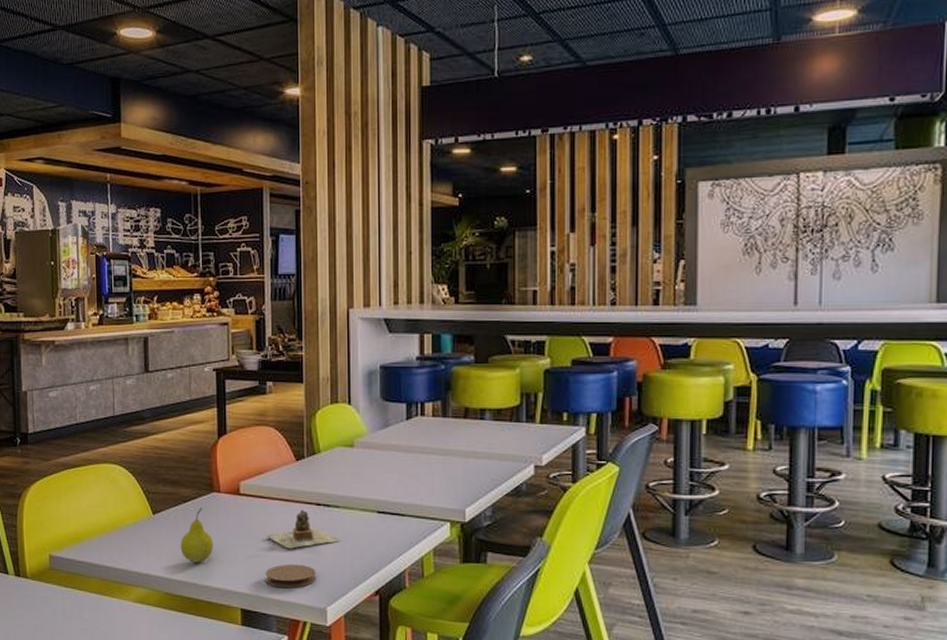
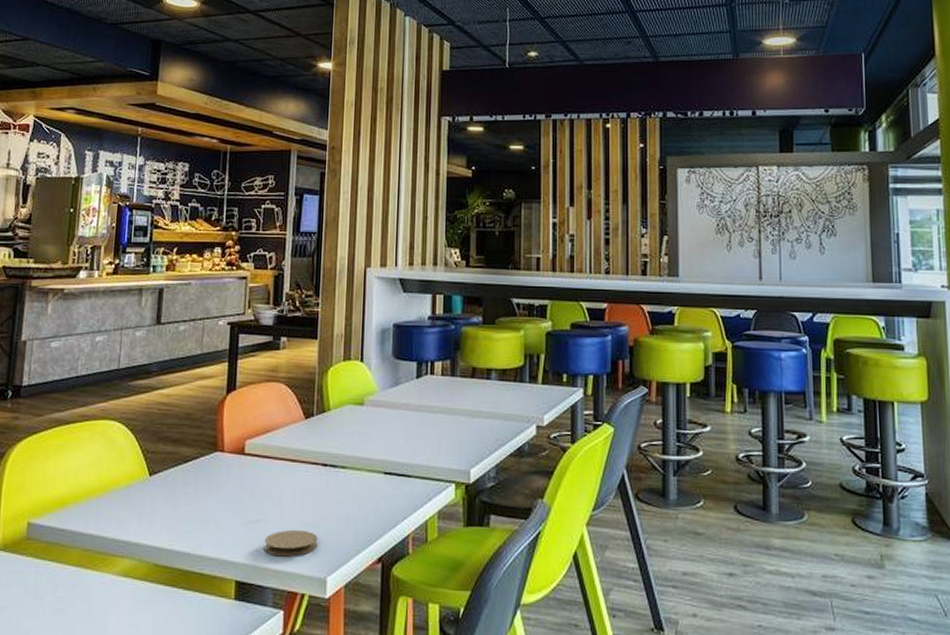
fruit: present [180,507,214,563] -> none [175,468,213,530]
teapot: present [266,509,340,549] -> none [268,470,345,513]

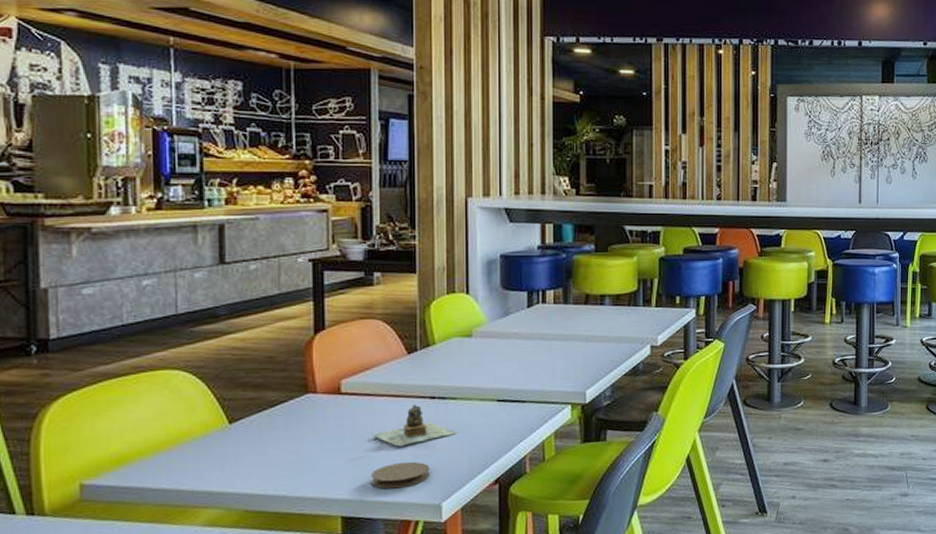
teapot: none [268,470,345,513] -> present [372,404,457,447]

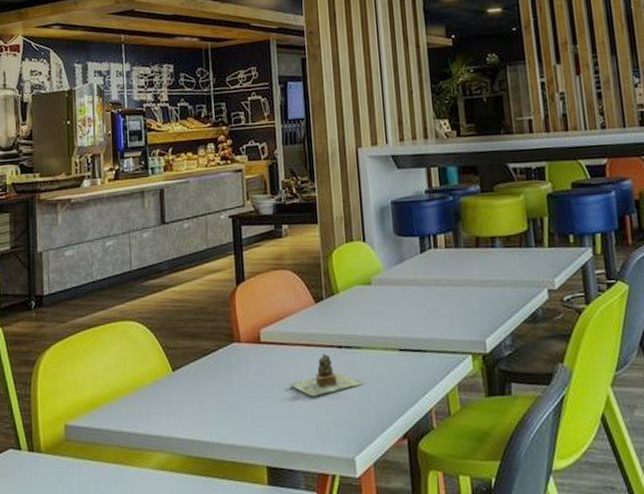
coaster: present [371,461,430,489] -> none [290,412,343,440]

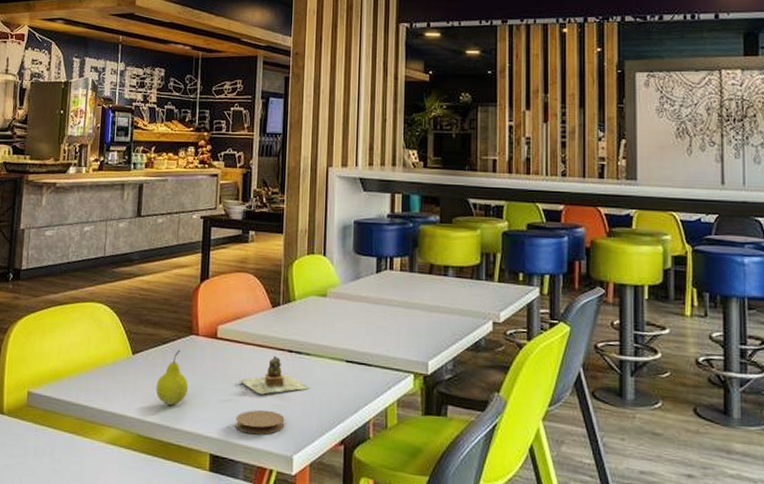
fruit: none [201,359,237,420] -> present [156,349,189,406]
coaster: none [290,412,343,440] -> present [235,409,285,435]

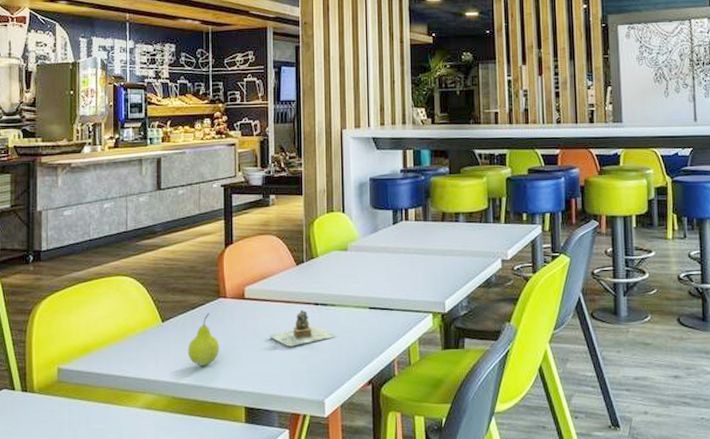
coaster: present [235,409,285,435] -> none [268,360,315,384]

